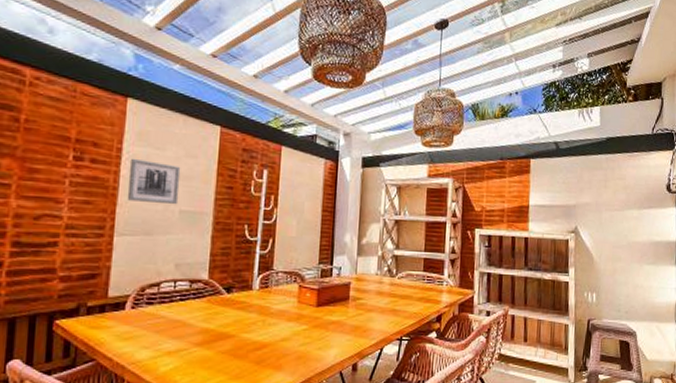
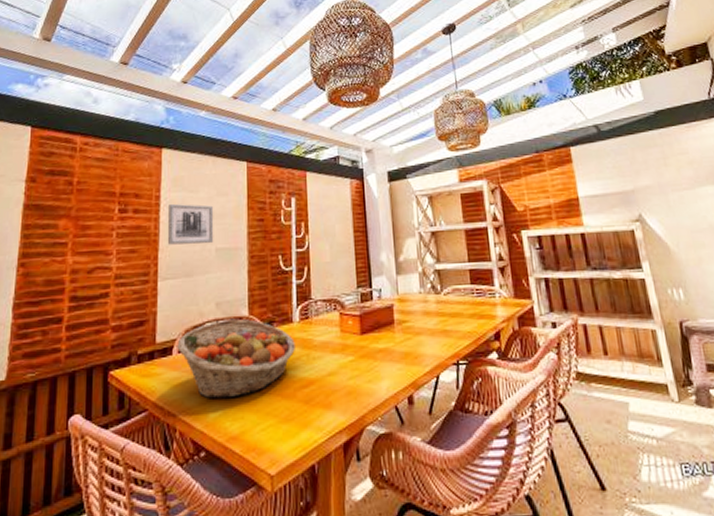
fruit basket: none [130,280,252,355] -> present [177,318,295,399]

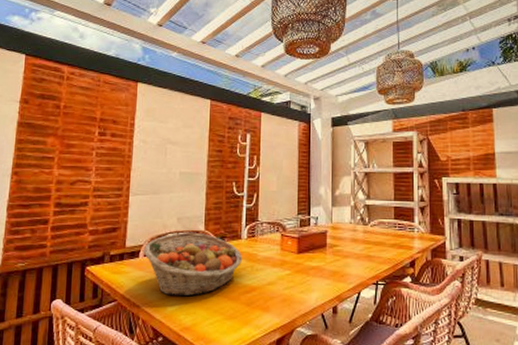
wall art: present [167,203,214,245] -> none [139,131,180,168]

